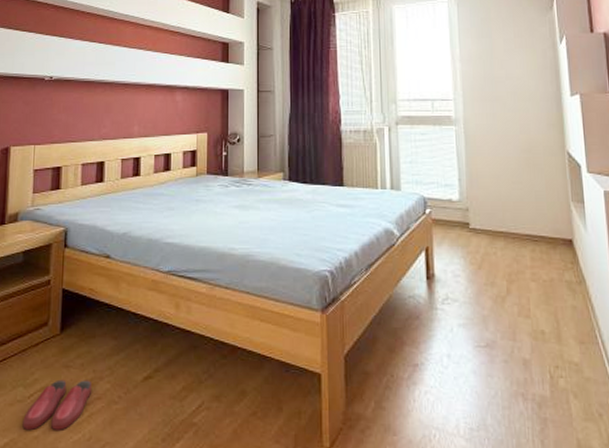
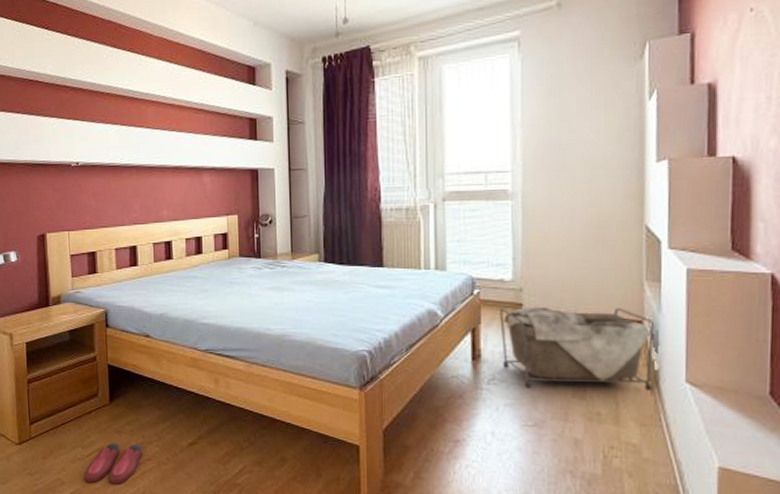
laundry basket: none [450,226,587,308] -> present [500,307,655,391]

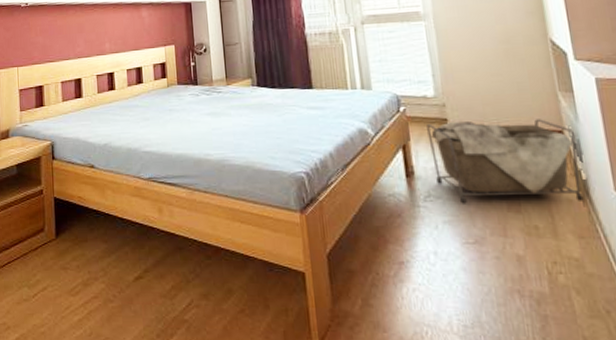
slippers: present [84,442,142,484] -> none [30,280,88,327]

